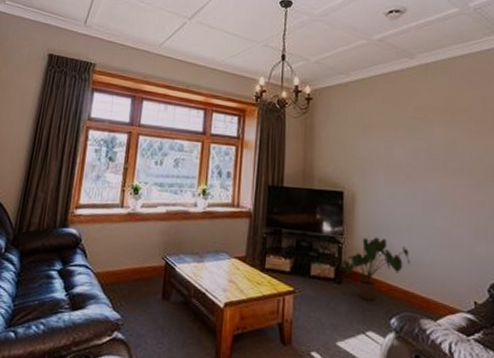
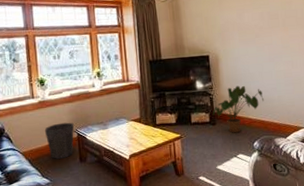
waste bin: none [127,244,164,291] -> present [44,122,75,159]

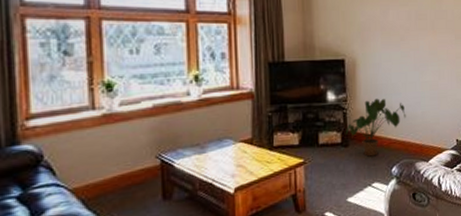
waste bin: present [44,122,75,159] -> none [109,144,157,197]

